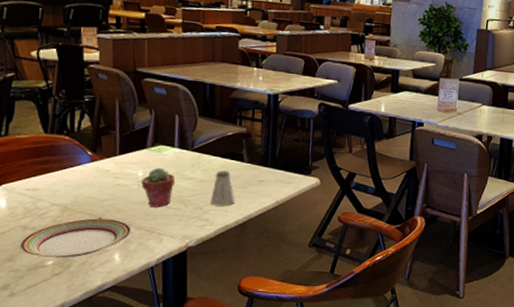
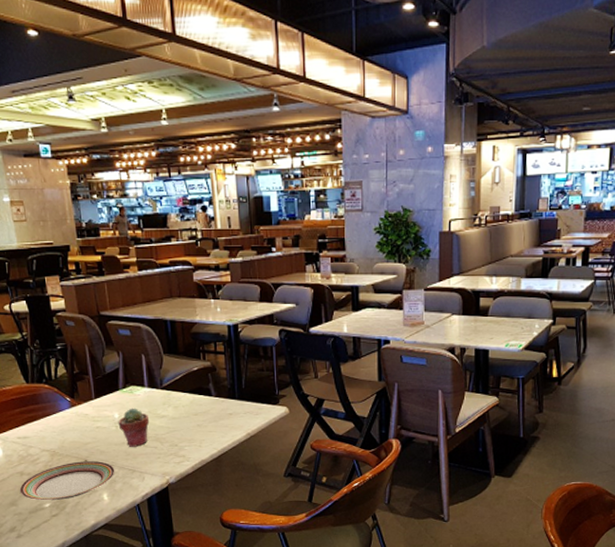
saltshaker: present [211,170,236,207] -> none [184,406,208,442]

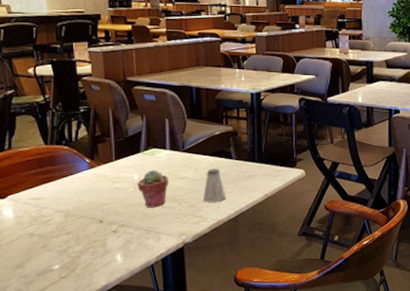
plate: present [19,461,115,500] -> none [28,222,131,262]
saltshaker: none [184,406,208,442] -> present [203,168,226,203]

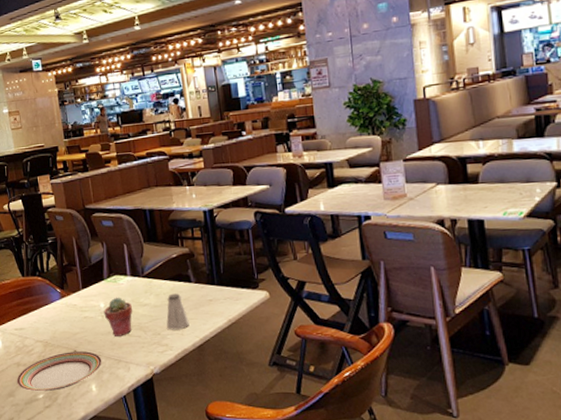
plate: none [28,222,131,262] -> present [16,351,102,391]

